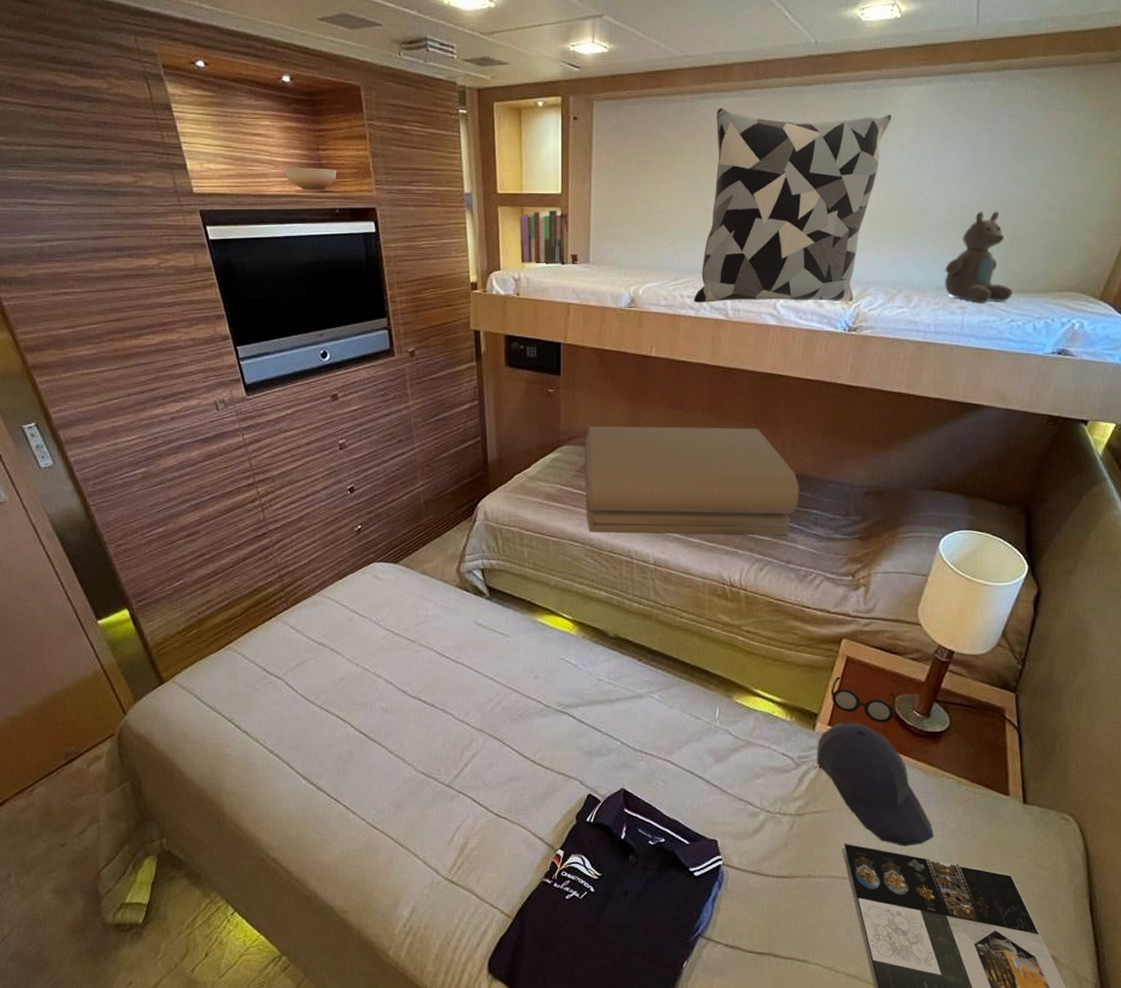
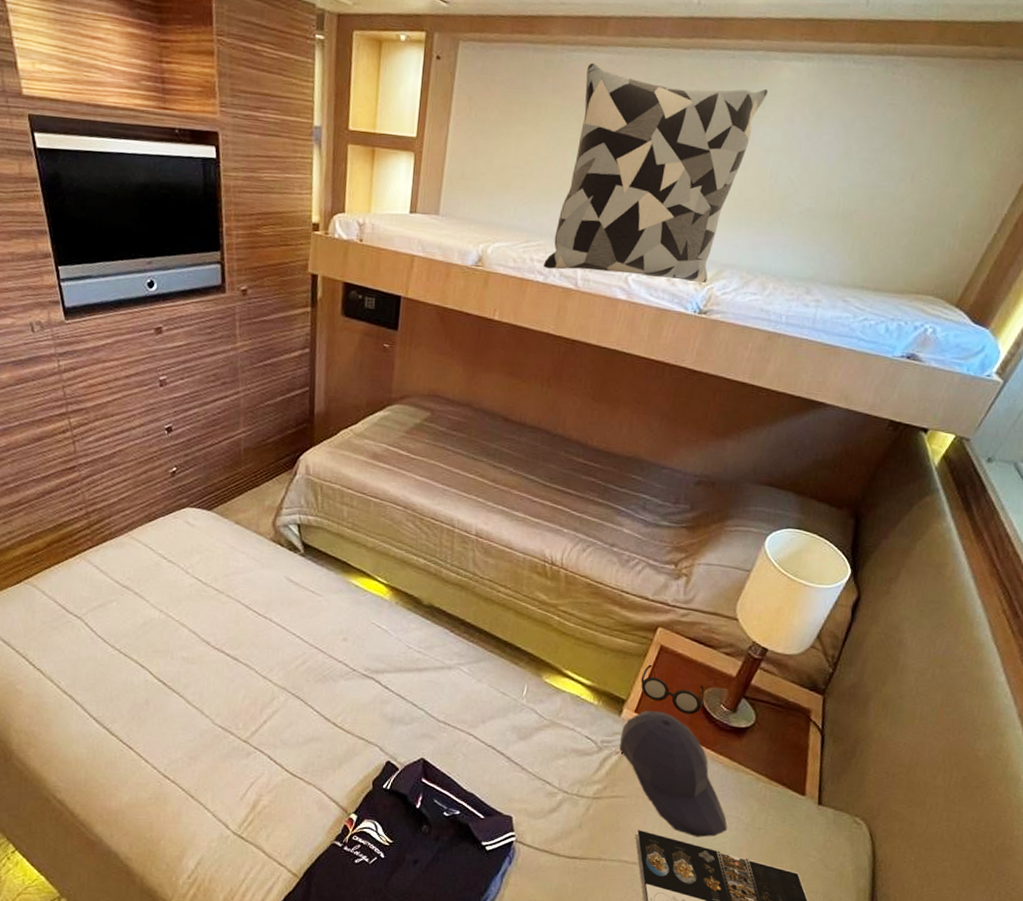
bowl: present [283,168,337,191] -> none [121,78,180,107]
books: present [519,210,579,263] -> none [367,154,428,213]
towel: present [585,426,799,535] -> none [410,386,632,518]
stuffed animal: present [945,211,1013,303] -> none [802,201,870,299]

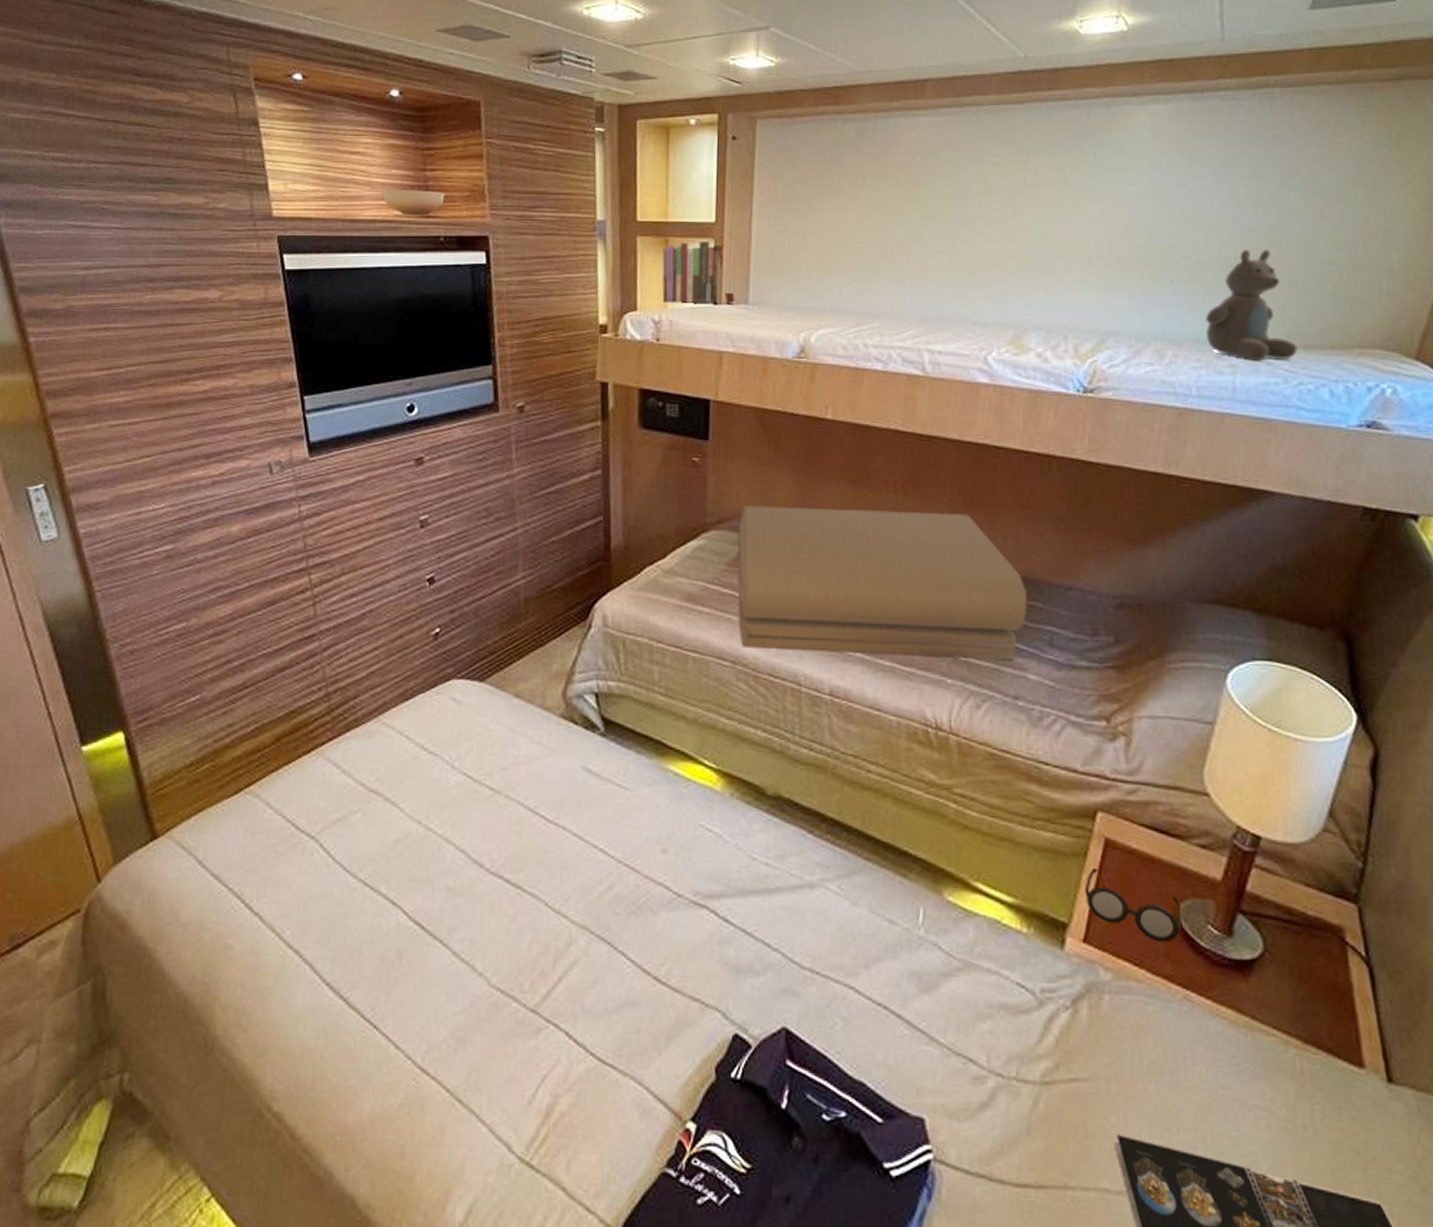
bowl: none [121,78,180,107] -> present [381,190,445,216]
books: none [367,154,428,213] -> present [662,242,735,303]
towel: none [410,386,632,518] -> present [737,506,1027,660]
pillow: present [543,62,768,284] -> none [880,127,1123,357]
baseball cap: present [619,710,728,838] -> none [1068,938,1256,1145]
stuffed animal: none [802,201,870,299] -> present [1205,249,1298,361]

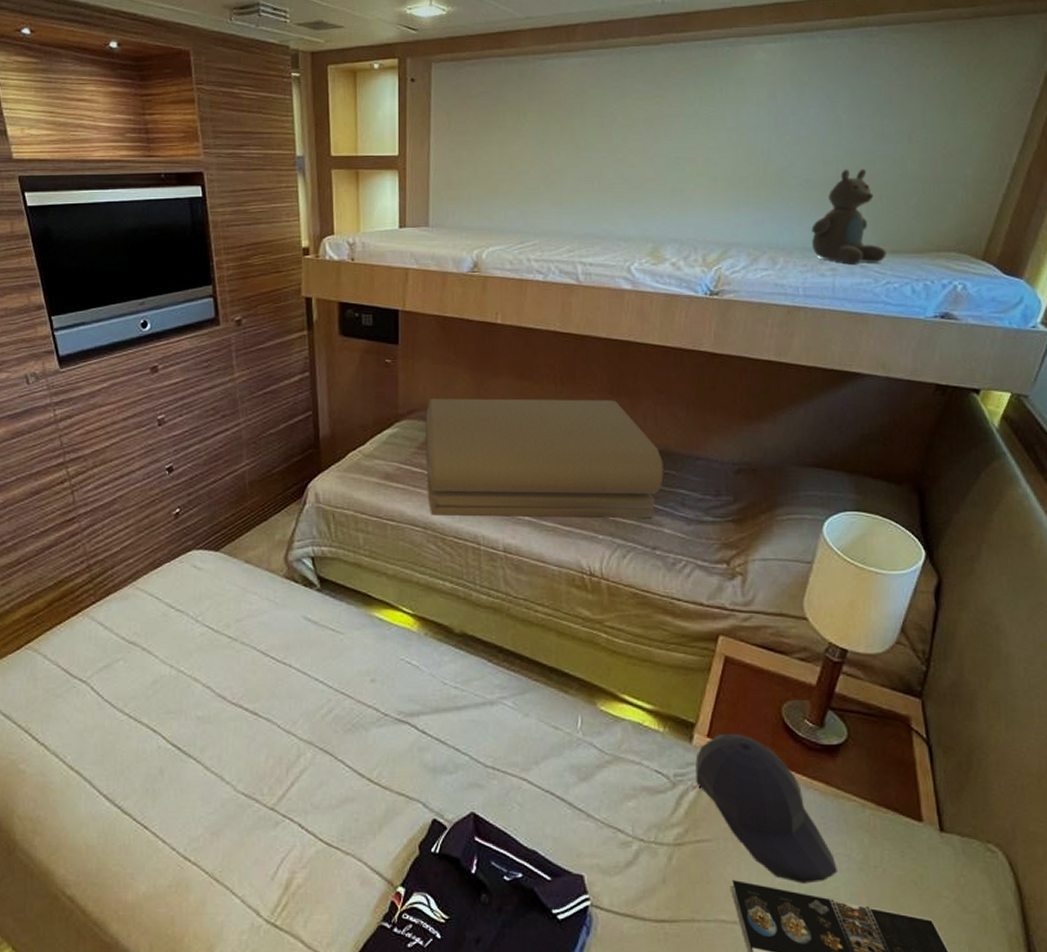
bowl: present [381,190,445,216] -> none [107,132,163,156]
books: present [662,242,735,303] -> none [354,173,417,227]
baseball cap: none [1068,938,1256,1145] -> present [695,733,839,884]
sunglasses: present [1084,867,1182,943] -> none [708,679,785,734]

